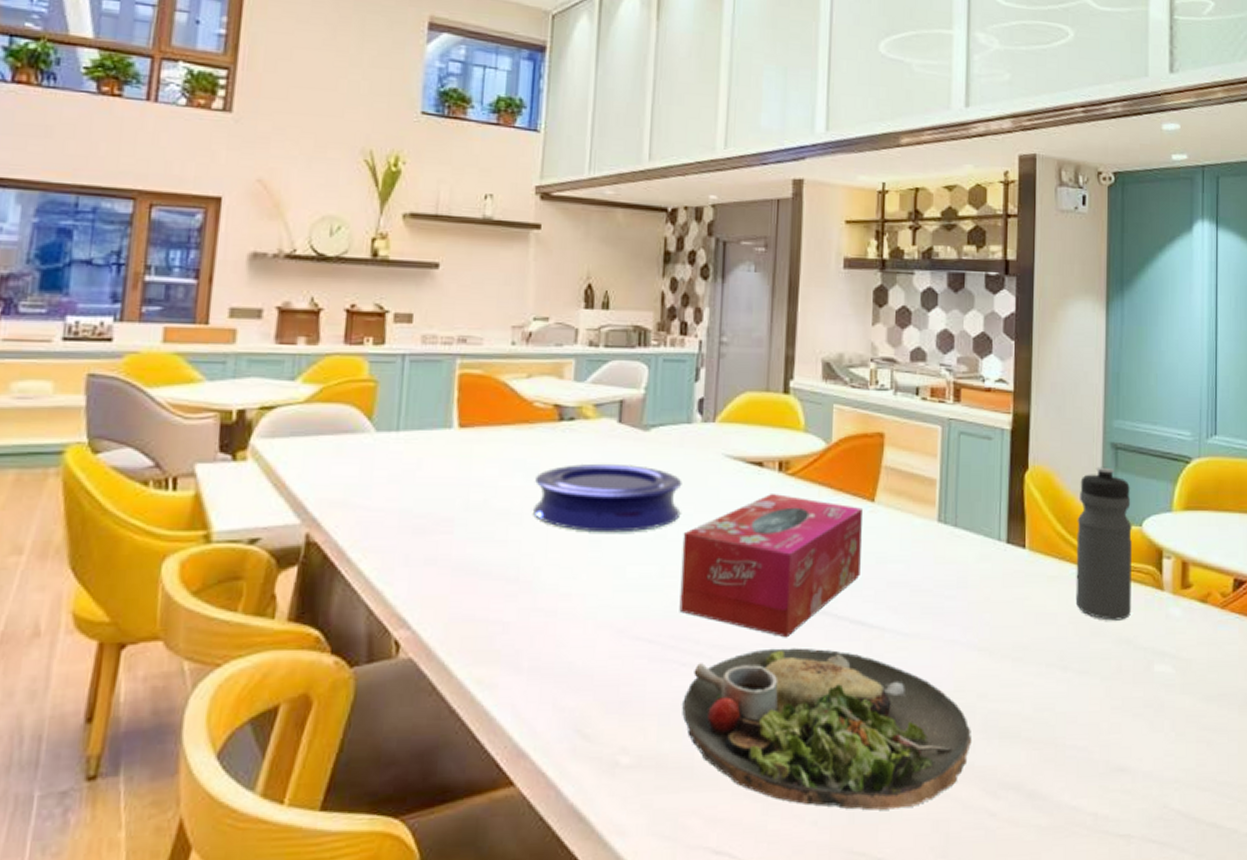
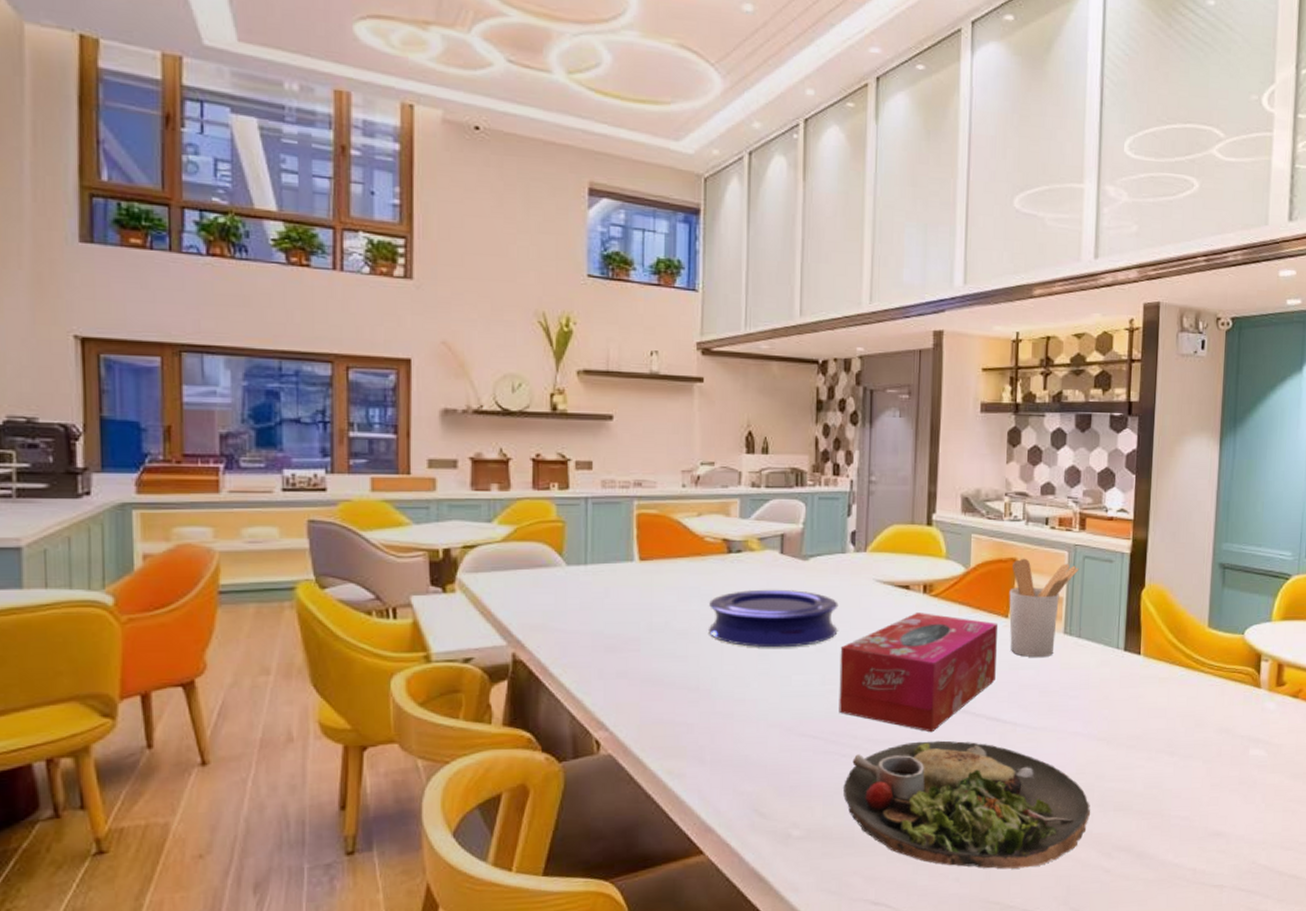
utensil holder: none [875,433,955,550] -> present [1009,558,1080,658]
water bottle: present [1075,466,1132,621] -> none [1183,584,1235,714]

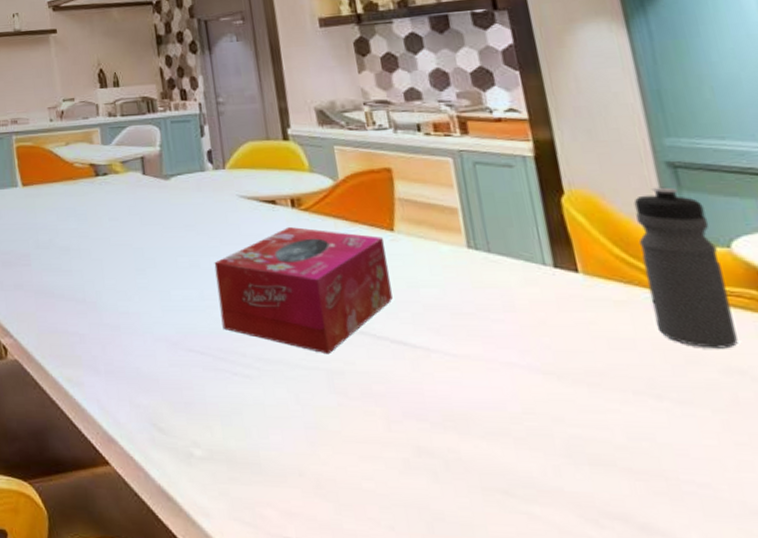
plate: present [709,589,839,648] -> none [85,207,209,263]
dinner plate: present [843,740,1090,869] -> none [240,363,555,525]
utensil holder: present [1009,558,1080,658] -> none [387,167,471,275]
water bottle: none [1183,584,1235,714] -> present [633,187,738,349]

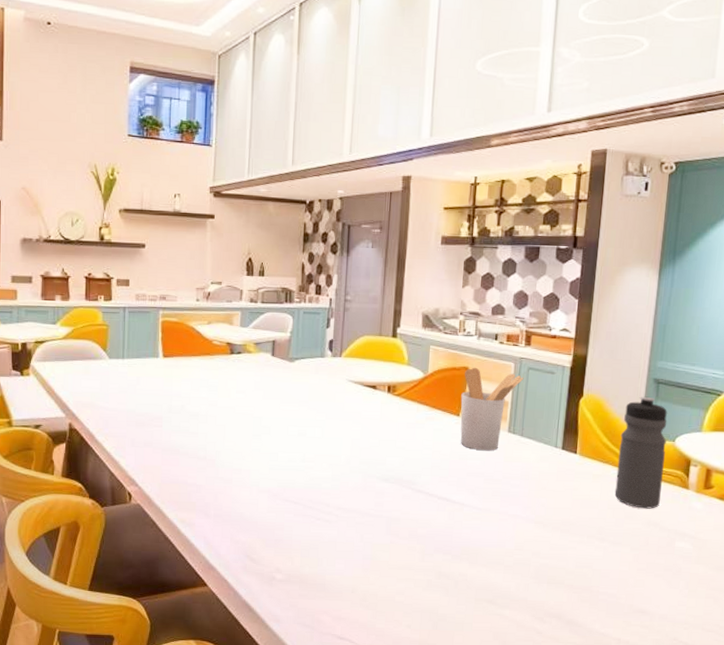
tissue box: present [214,227,393,355] -> none [315,408,450,506]
utensil holder: none [387,167,471,275] -> present [460,367,524,451]

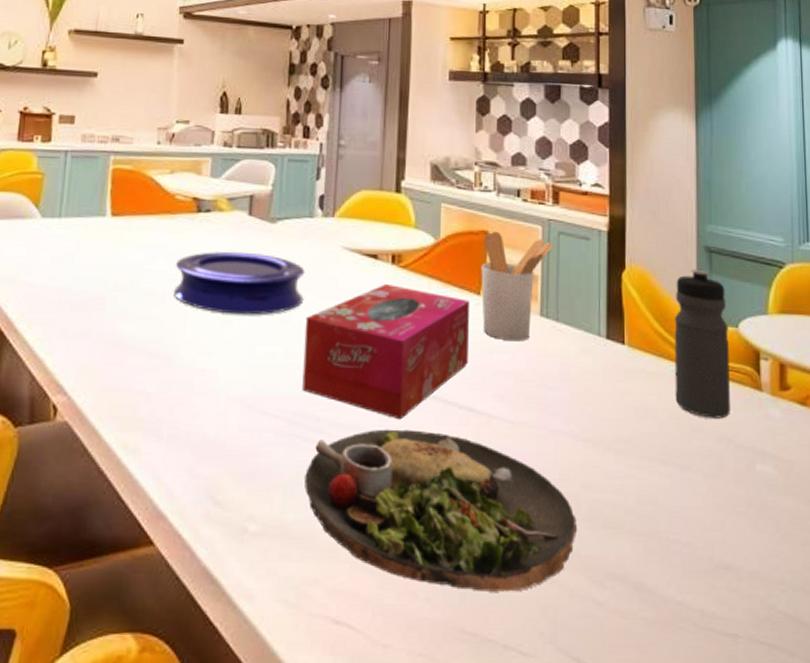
plate: none [215,383,318,431] -> present [174,250,305,315]
tissue box: none [315,408,450,506] -> present [302,284,469,420]
dinner plate: none [317,512,526,623] -> present [304,429,577,592]

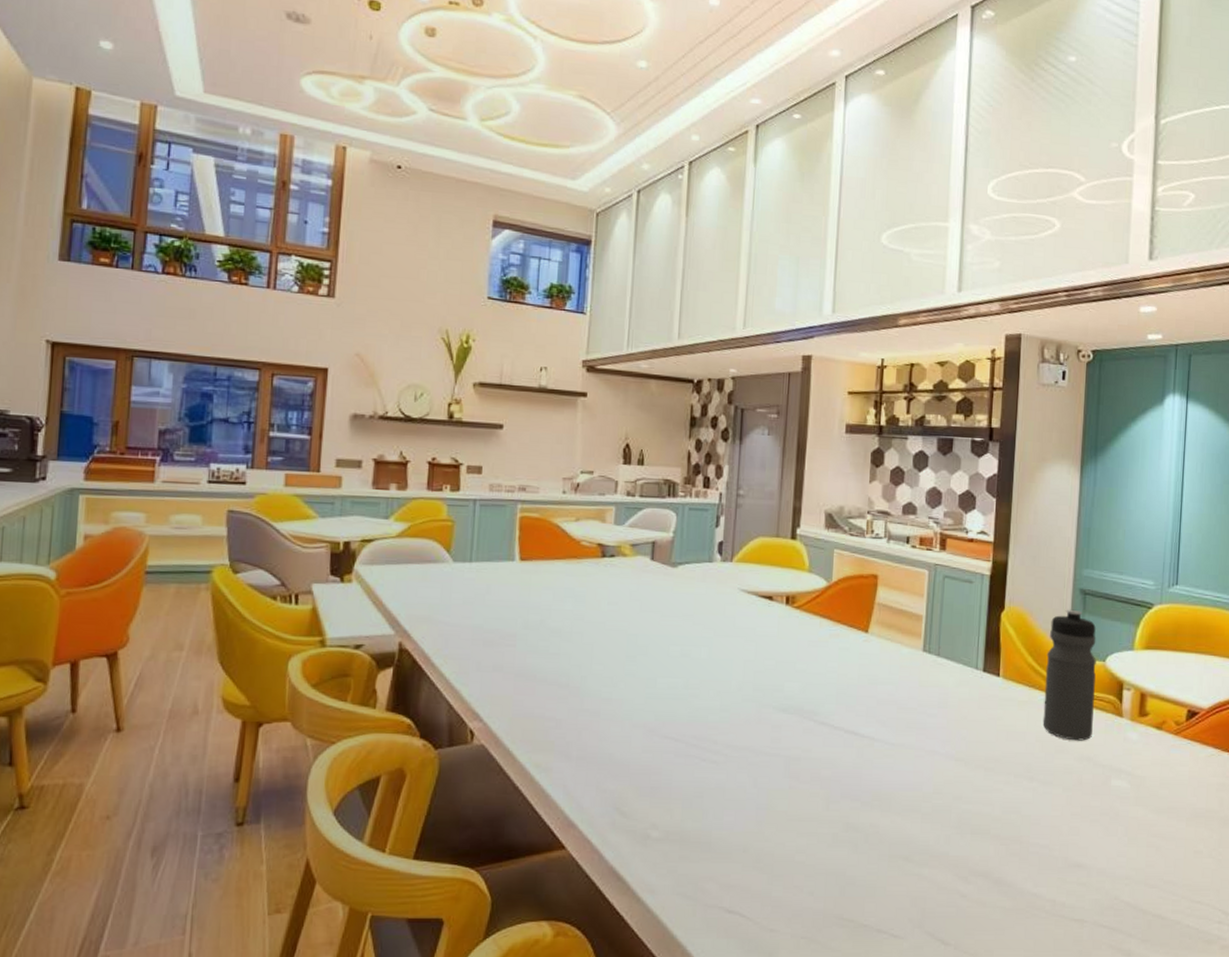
plate: present [174,250,305,315] -> none [581,592,704,651]
tissue box: present [302,284,469,420] -> none [700,623,857,743]
dinner plate: present [304,429,577,592] -> none [702,750,947,886]
utensil holder: present [481,231,554,342] -> none [869,575,939,674]

